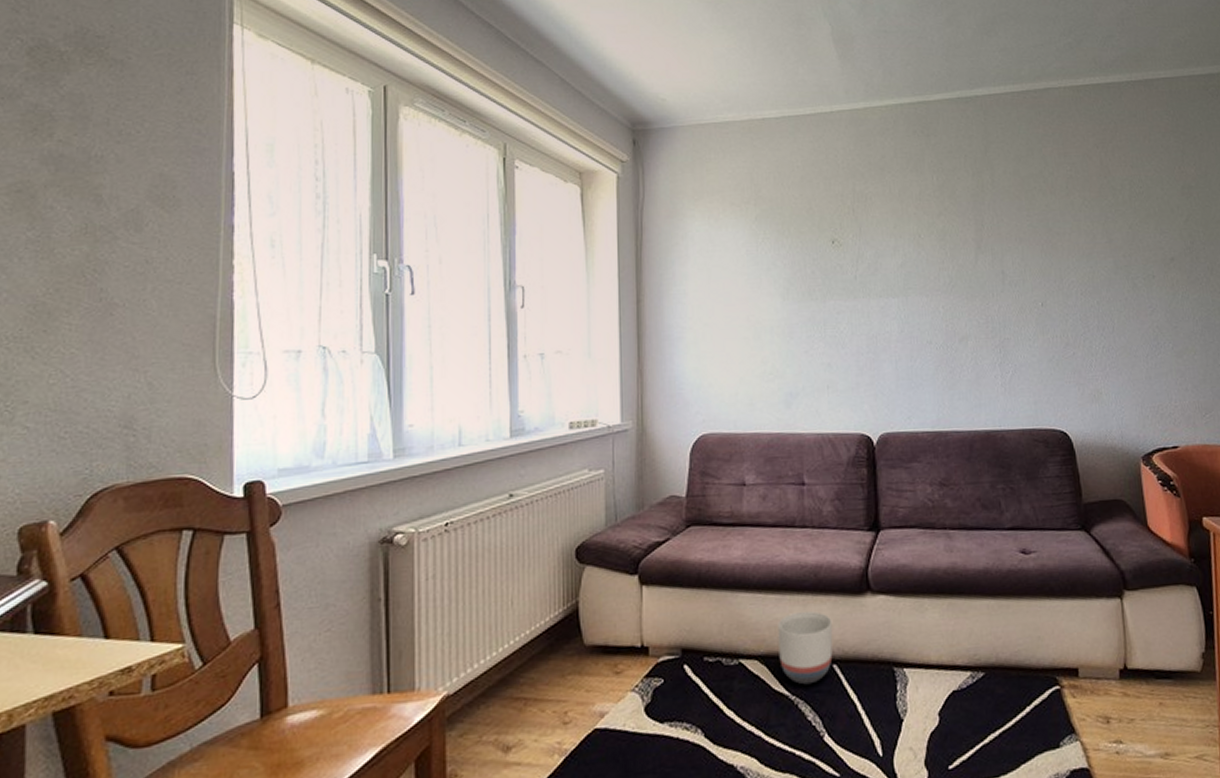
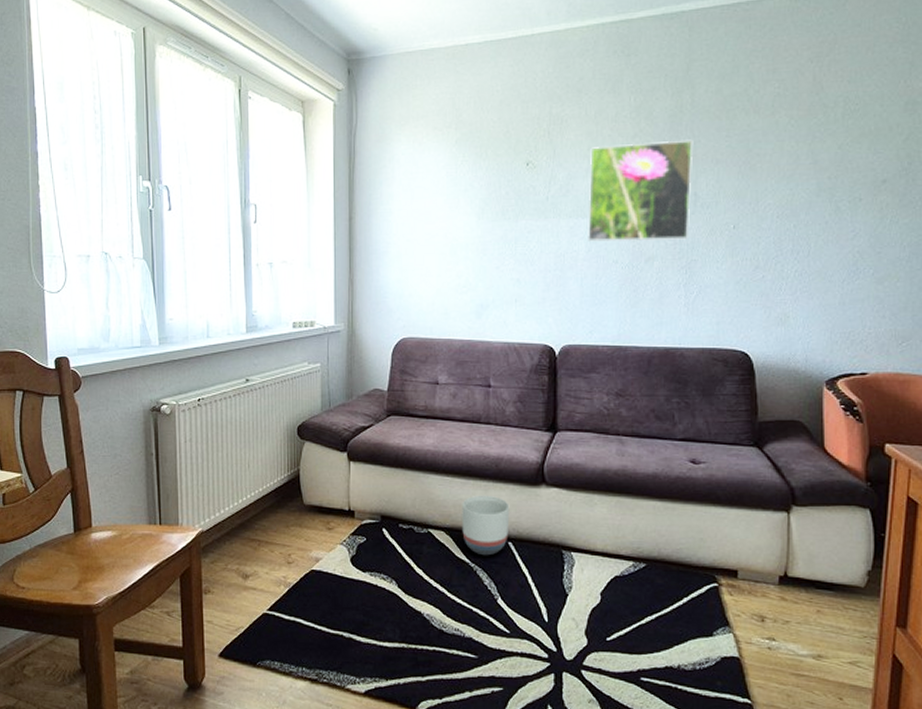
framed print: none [896,218,1000,322] -> present [588,139,694,242]

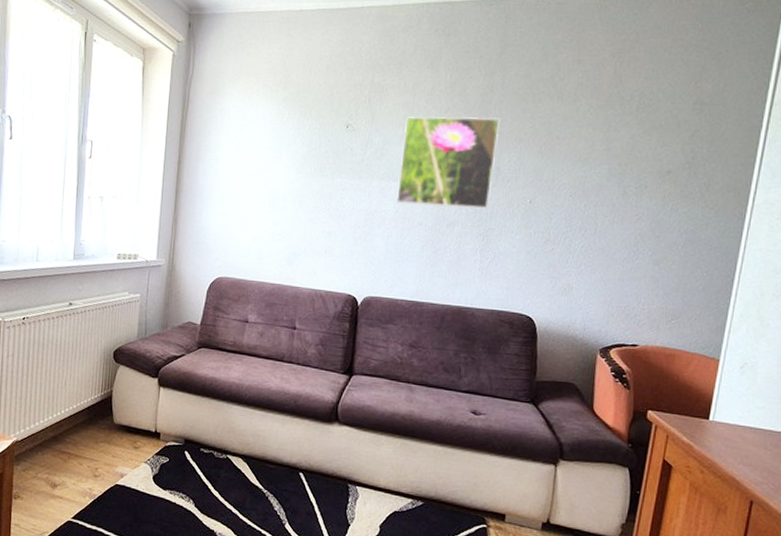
planter: present [462,495,510,556] -> none [258,427,304,484]

